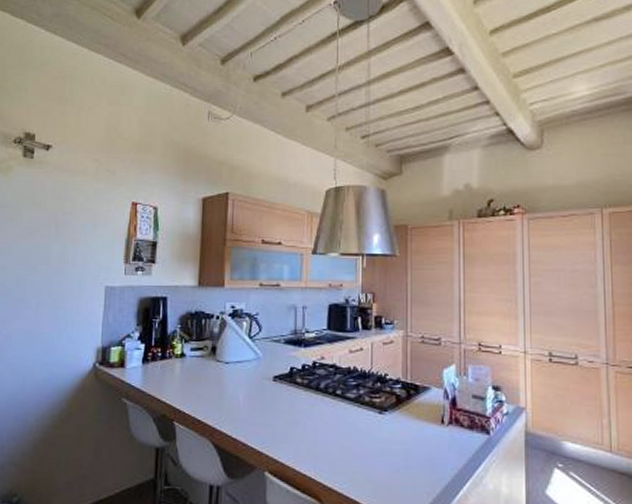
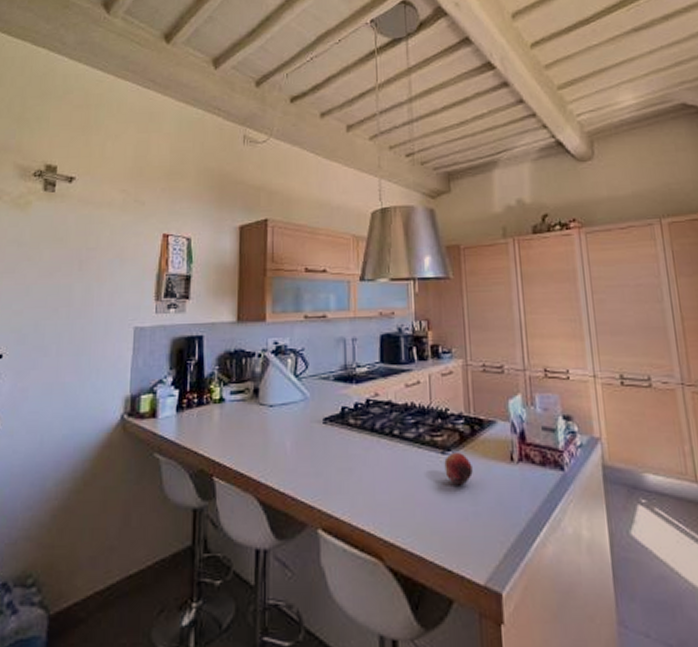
fruit: none [381,412,406,442] -> present [444,451,473,486]

